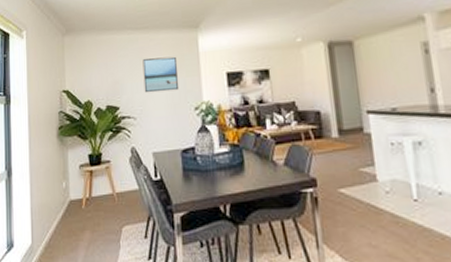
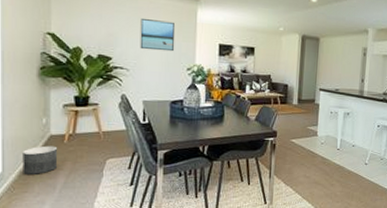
planter: none [48,212,78,248] -> present [23,145,58,176]

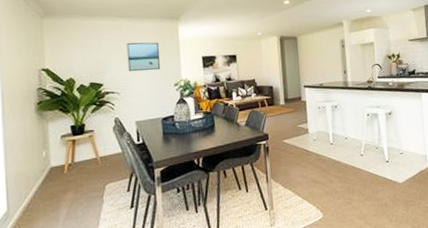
planter: present [23,145,58,176] -> none [25,177,60,211]

